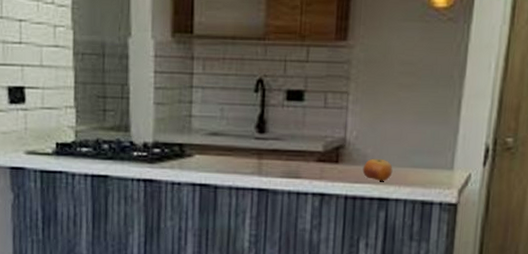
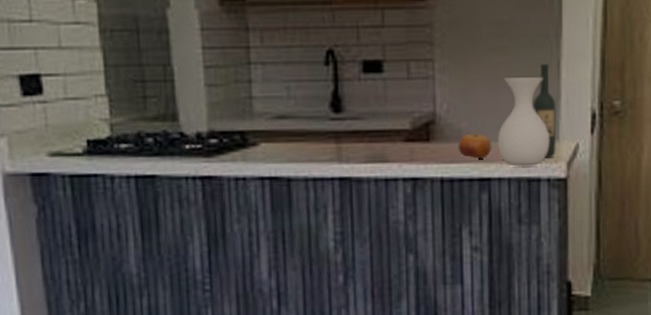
vase: none [397,112,445,191] -> present [497,77,550,167]
wine bottle: none [432,102,454,185] -> present [533,64,557,158]

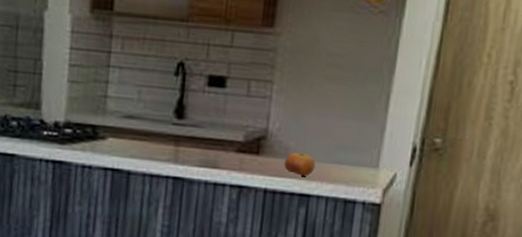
vase: present [497,77,550,167] -> none [320,105,372,189]
wine bottle: present [533,64,557,158] -> none [358,97,381,183]

